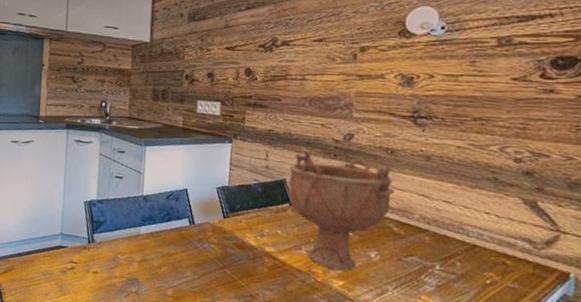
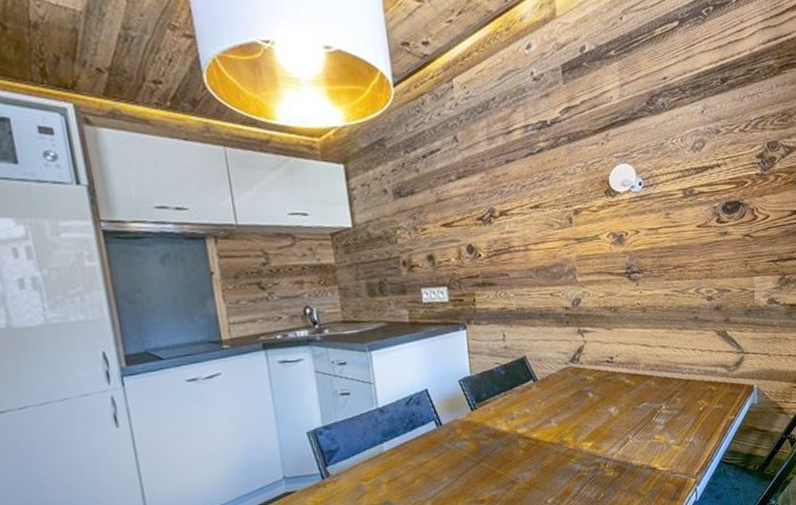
decorative bowl: present [288,151,395,271] -> none [526,318,622,434]

